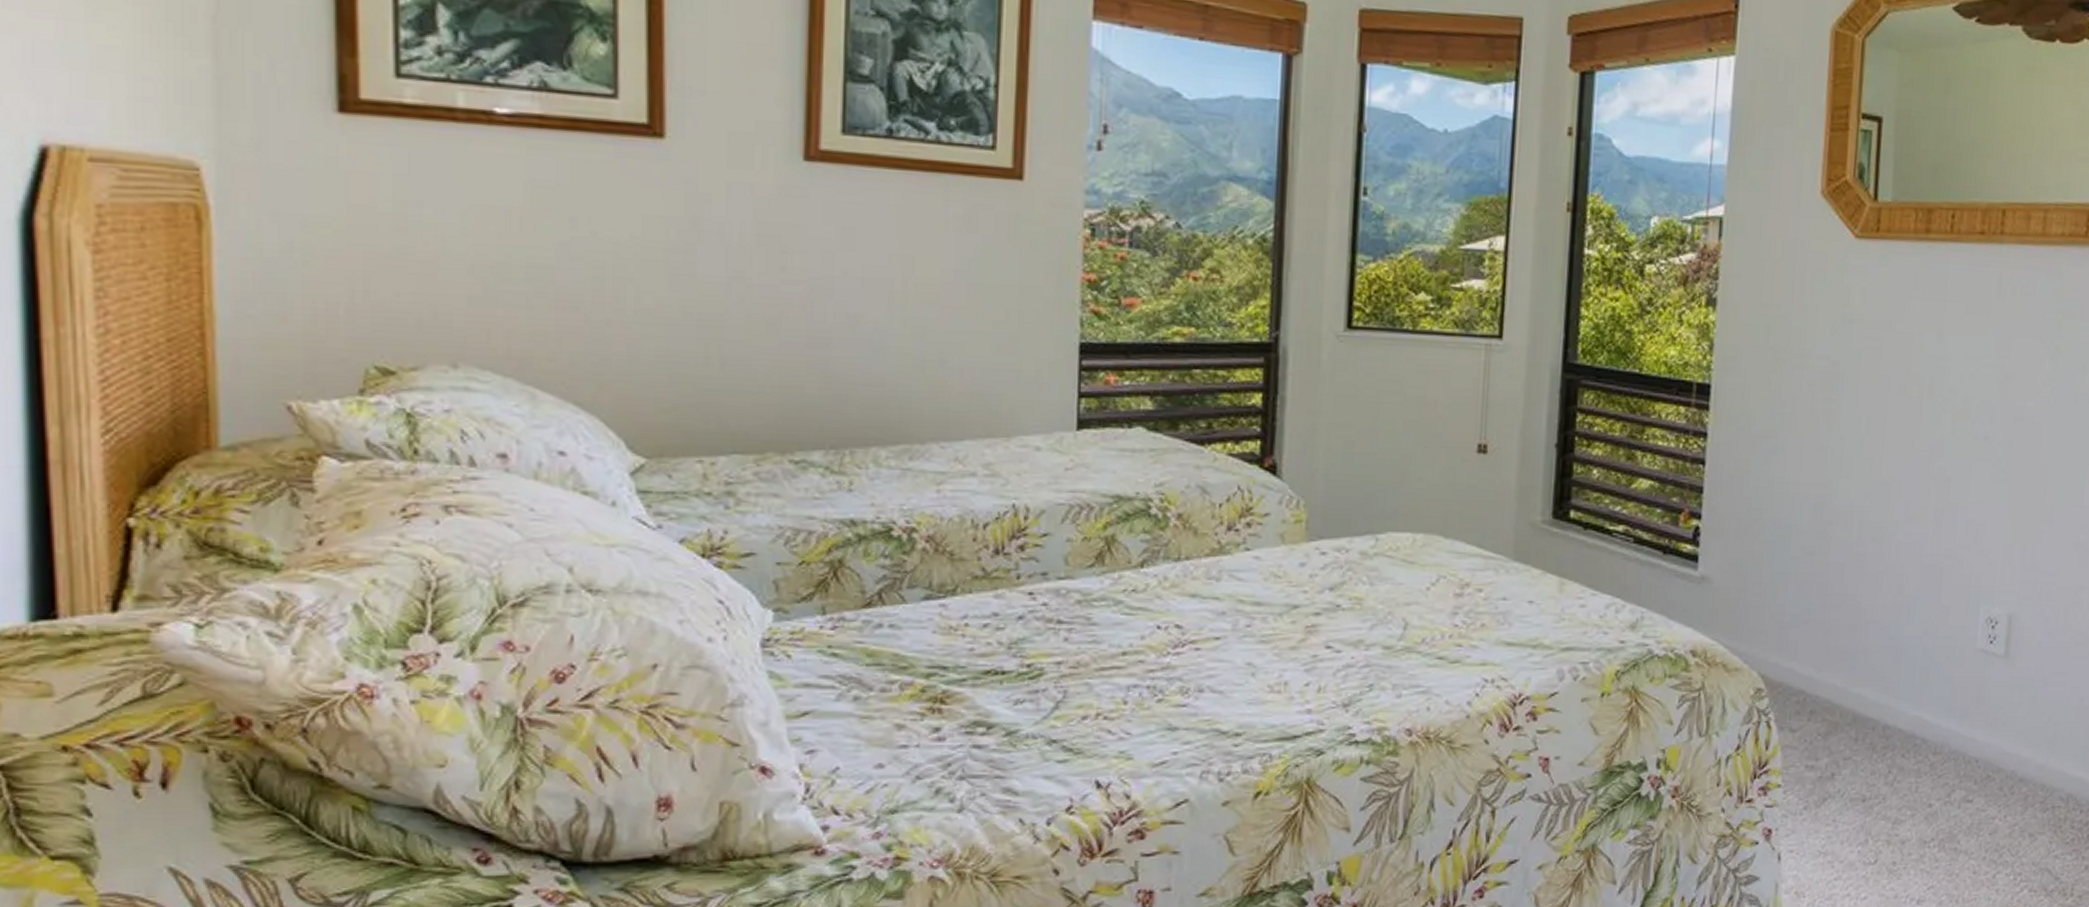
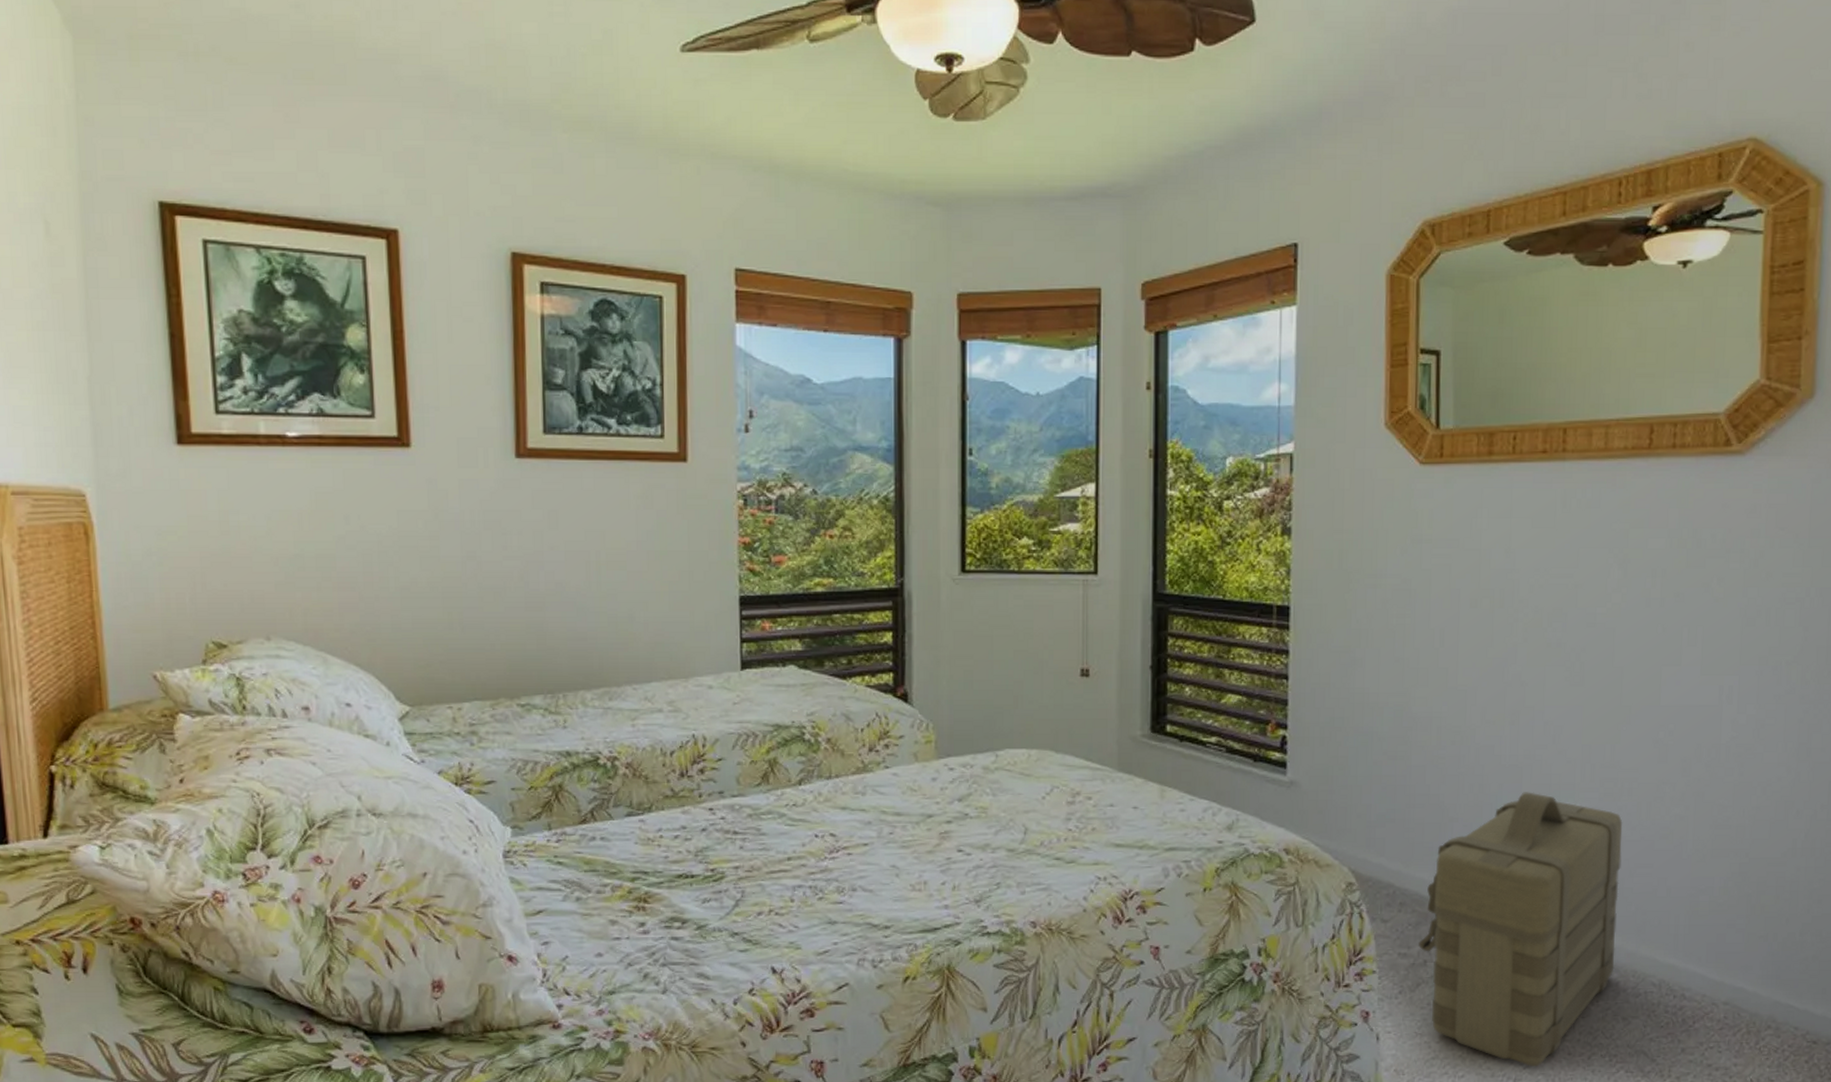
suitcase: none [1827,594,2040,886] -> present [1419,792,1623,1066]

